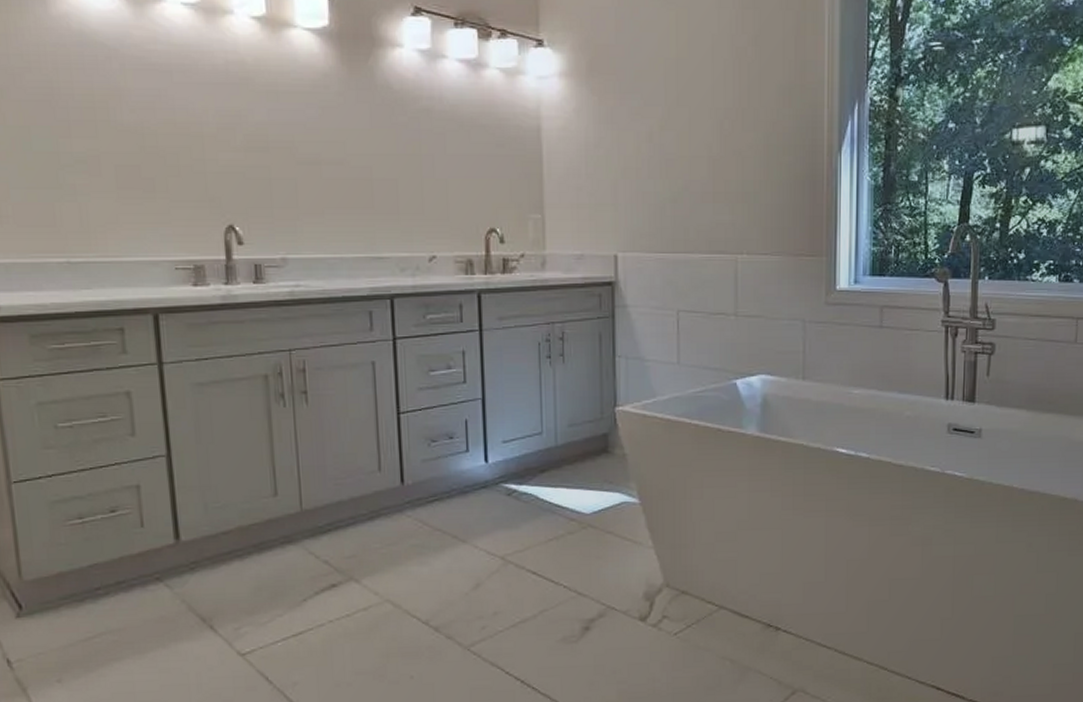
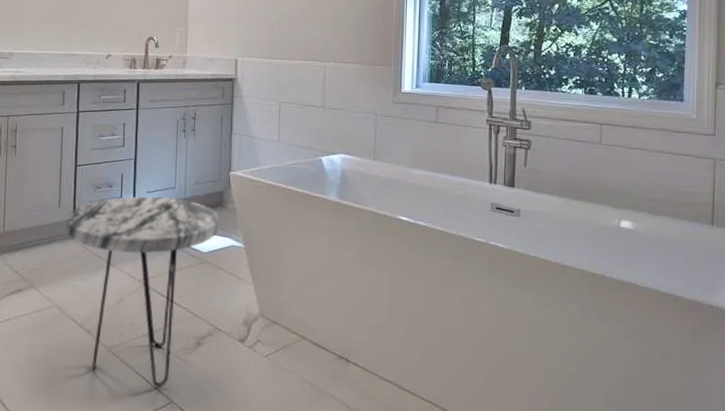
side table: none [392,447,604,687] -> present [66,196,218,387]

